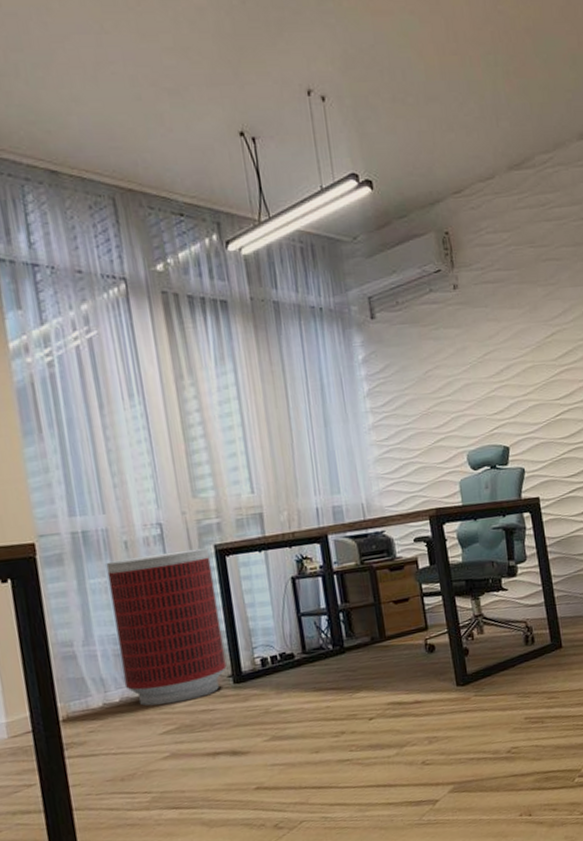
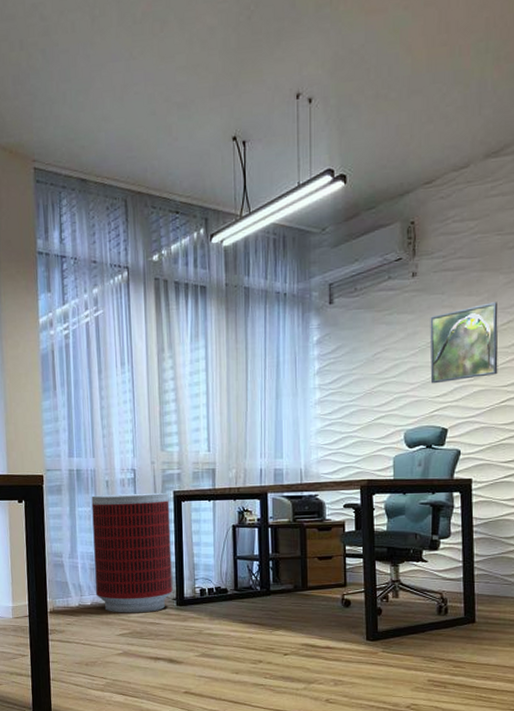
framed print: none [477,314,549,401] -> present [430,302,499,384]

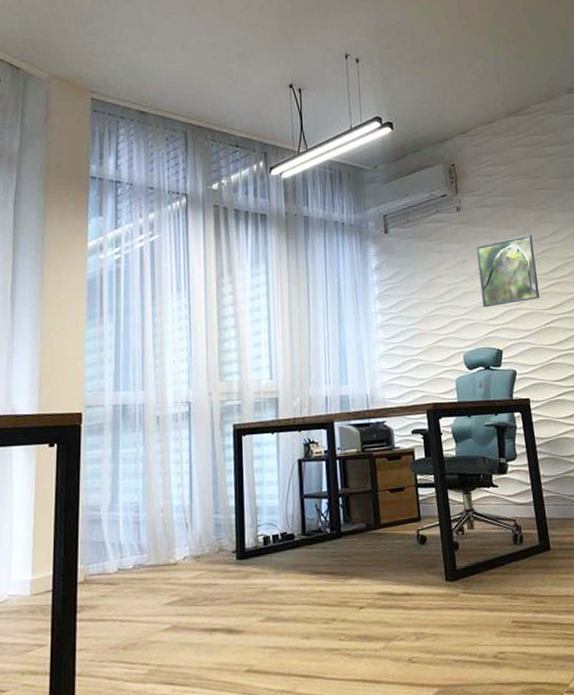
trash can: present [91,492,173,613] -> none [138,426,232,575]

